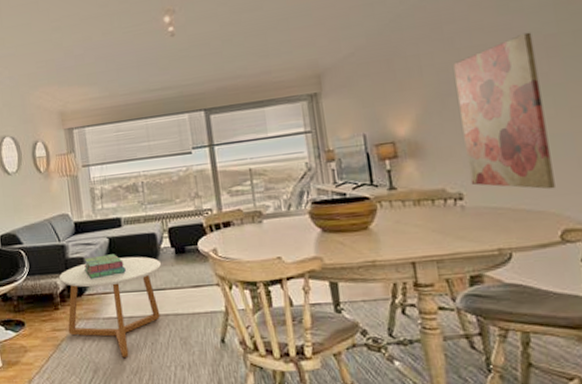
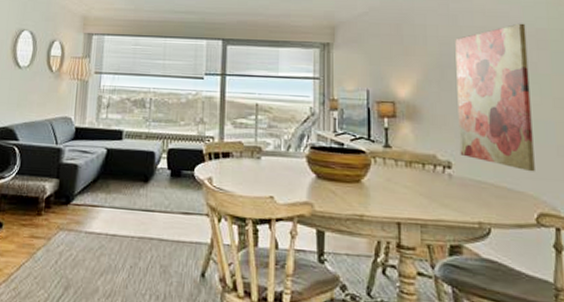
coffee table: present [59,256,161,357] -> none [46,171,154,278]
stack of books: present [83,254,126,280] -> none [75,165,118,189]

